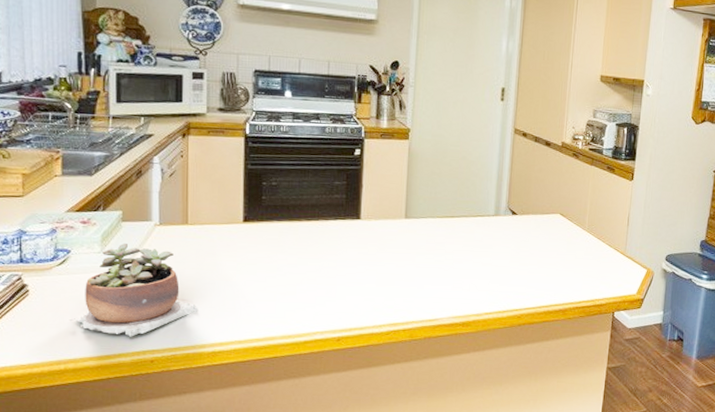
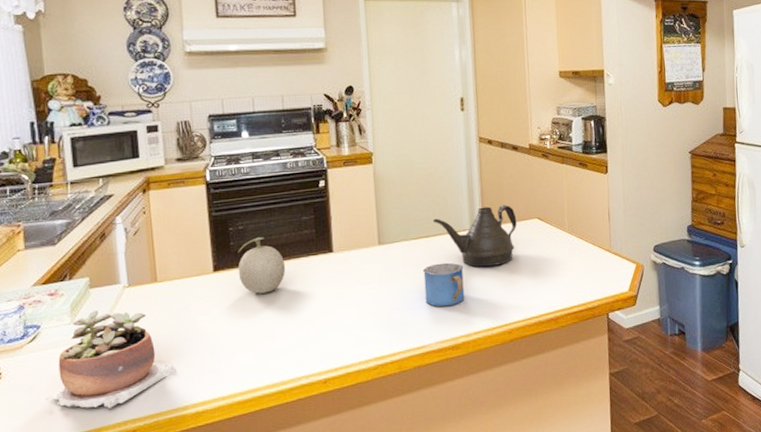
fruit: none [267,195,314,249] -> present [238,237,286,294]
mug: none [443,243,484,285] -> present [423,262,465,307]
teapot: none [460,196,540,253] -> present [433,204,517,267]

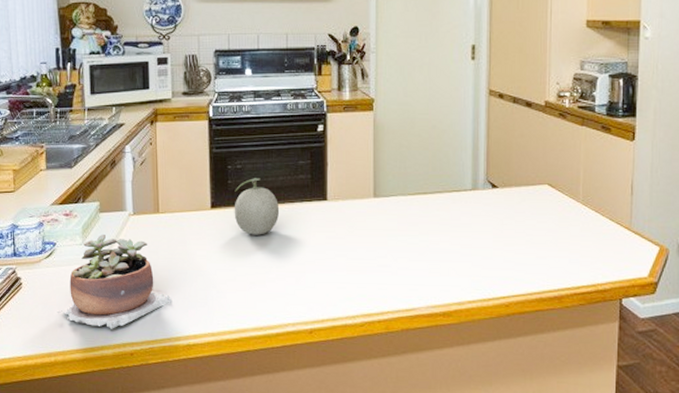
mug: present [423,262,465,307] -> none [418,223,462,270]
teapot: present [433,204,517,267] -> none [433,166,524,232]

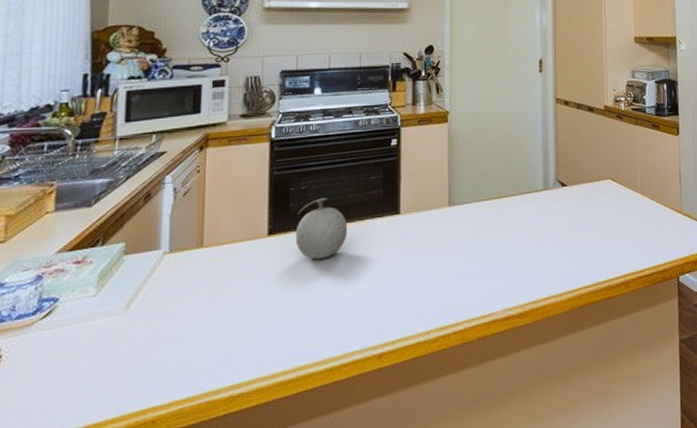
succulent plant: present [57,234,171,329] -> none [50,279,212,396]

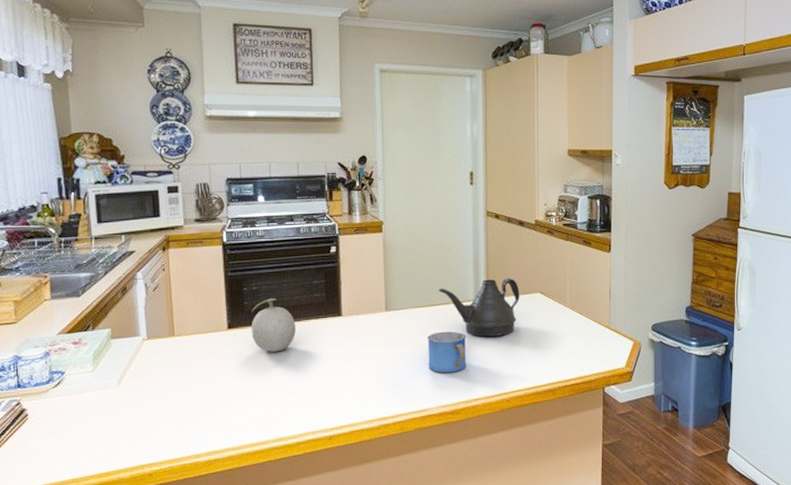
mug: none [493,224,535,272] -> present [427,331,467,373]
teapot: none [506,164,590,229] -> present [439,277,520,337]

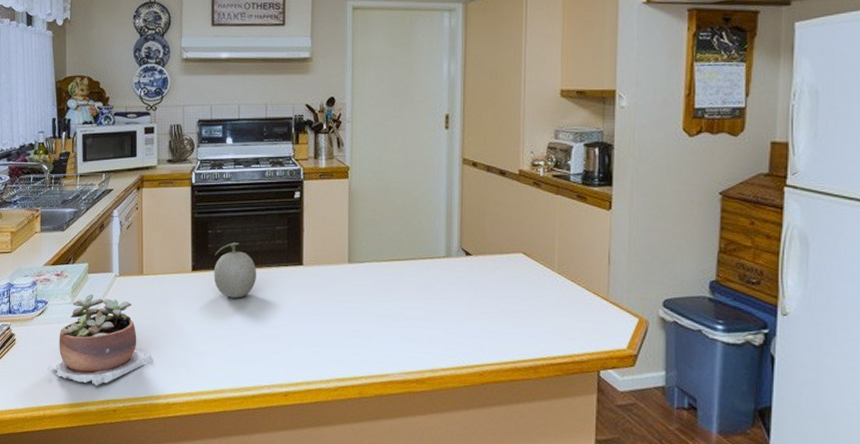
succulent plant: none [68,359,190,452] -> present [46,294,153,386]
mug: present [427,331,467,373] -> none [392,289,436,337]
teapot: present [439,277,520,337] -> none [407,233,498,300]

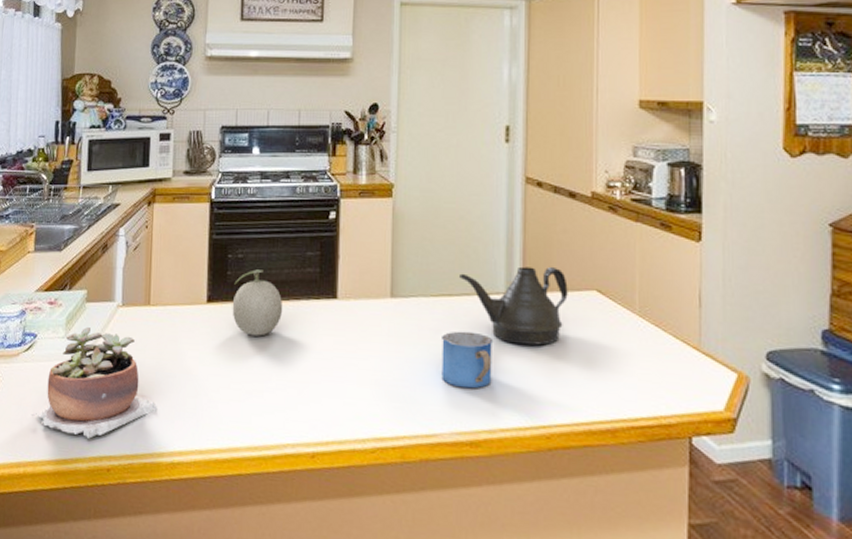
mug: none [392,289,436,337] -> present [441,331,494,389]
teapot: none [407,233,498,300] -> present [460,266,568,346]

